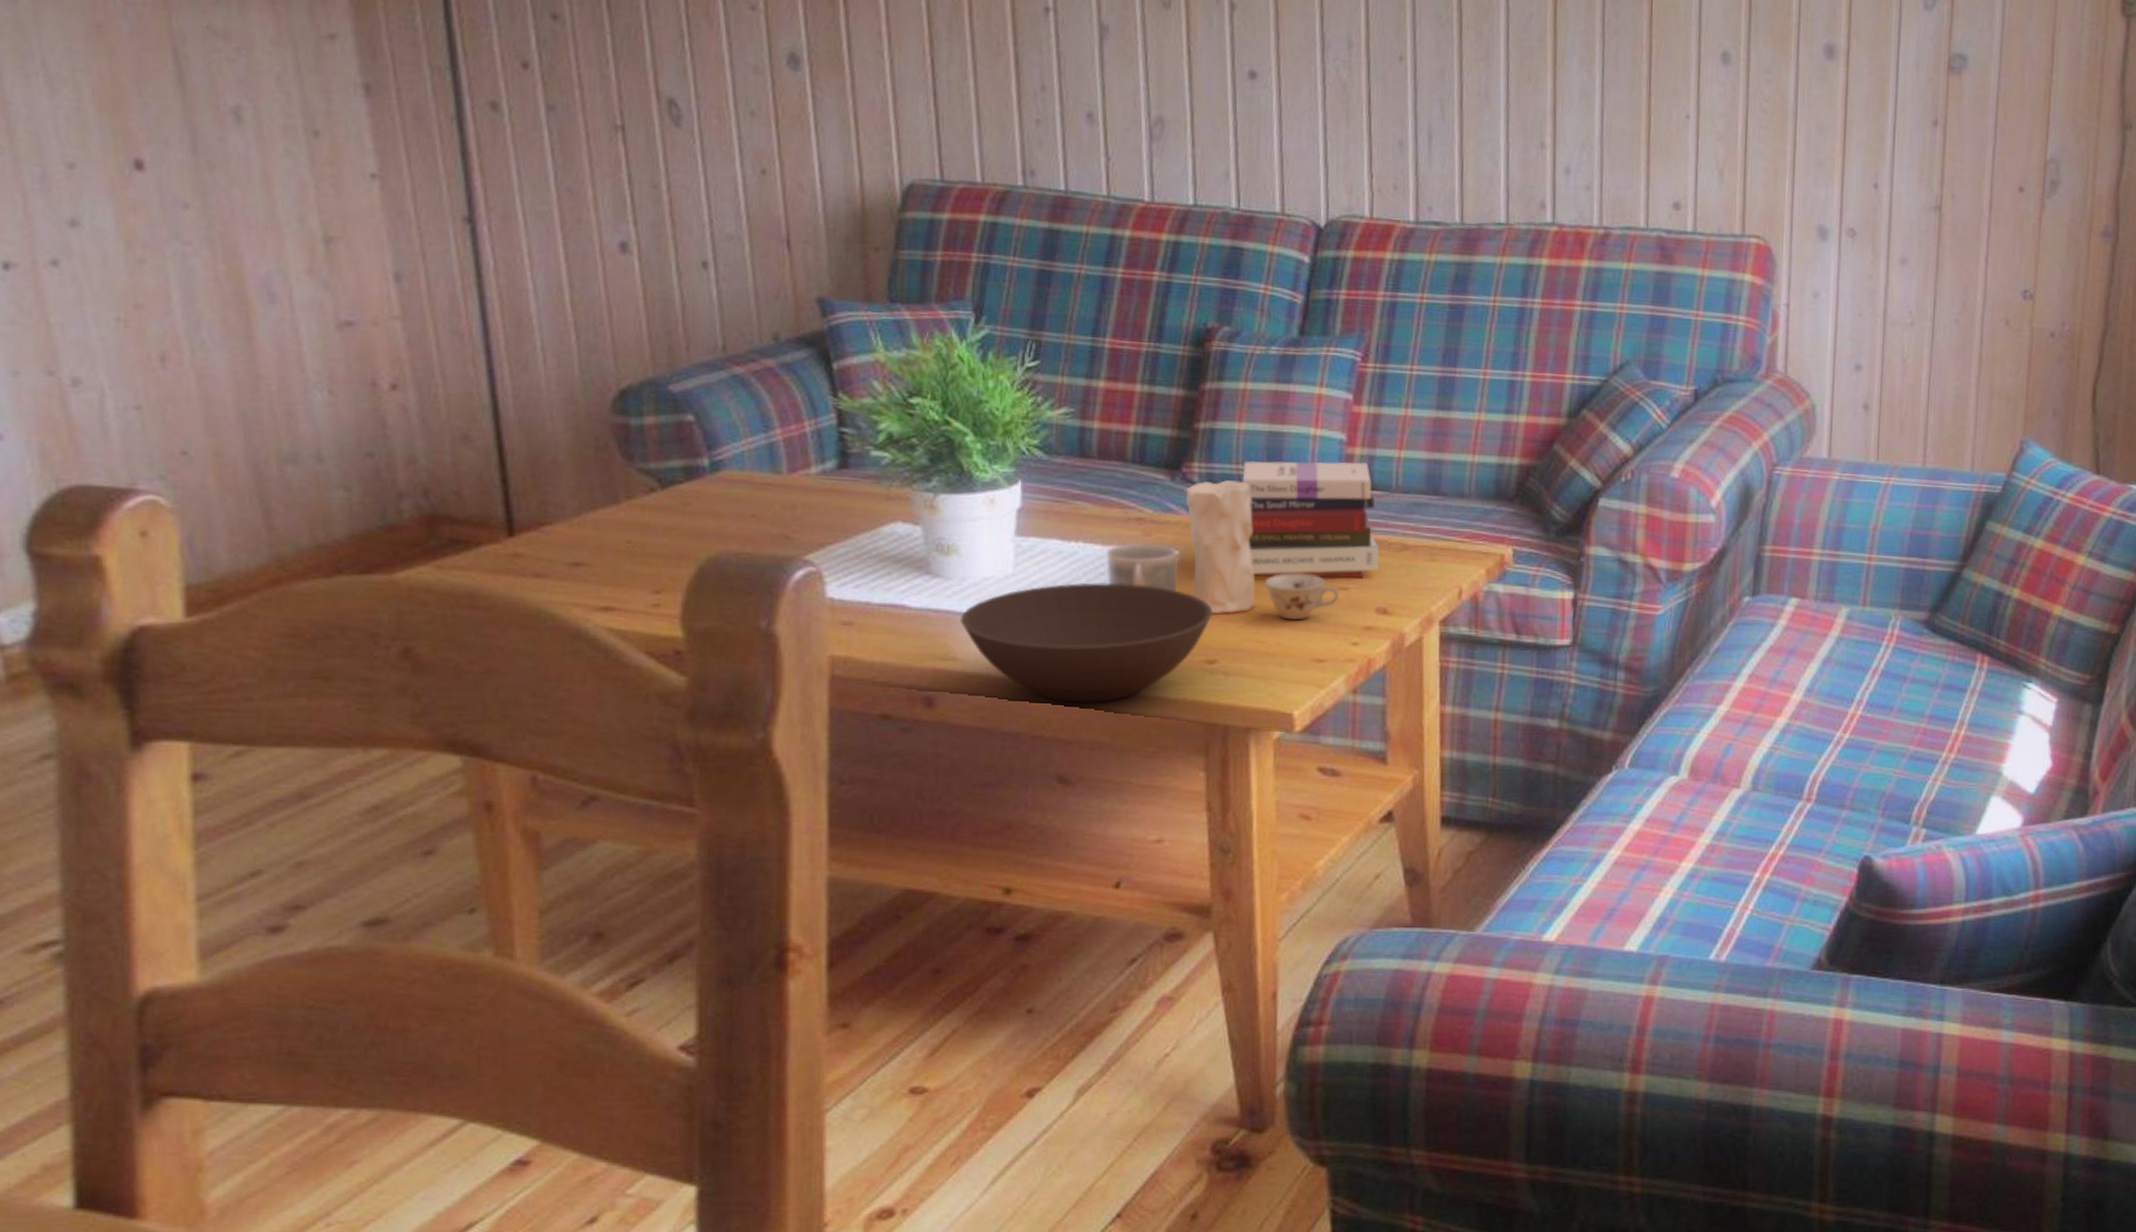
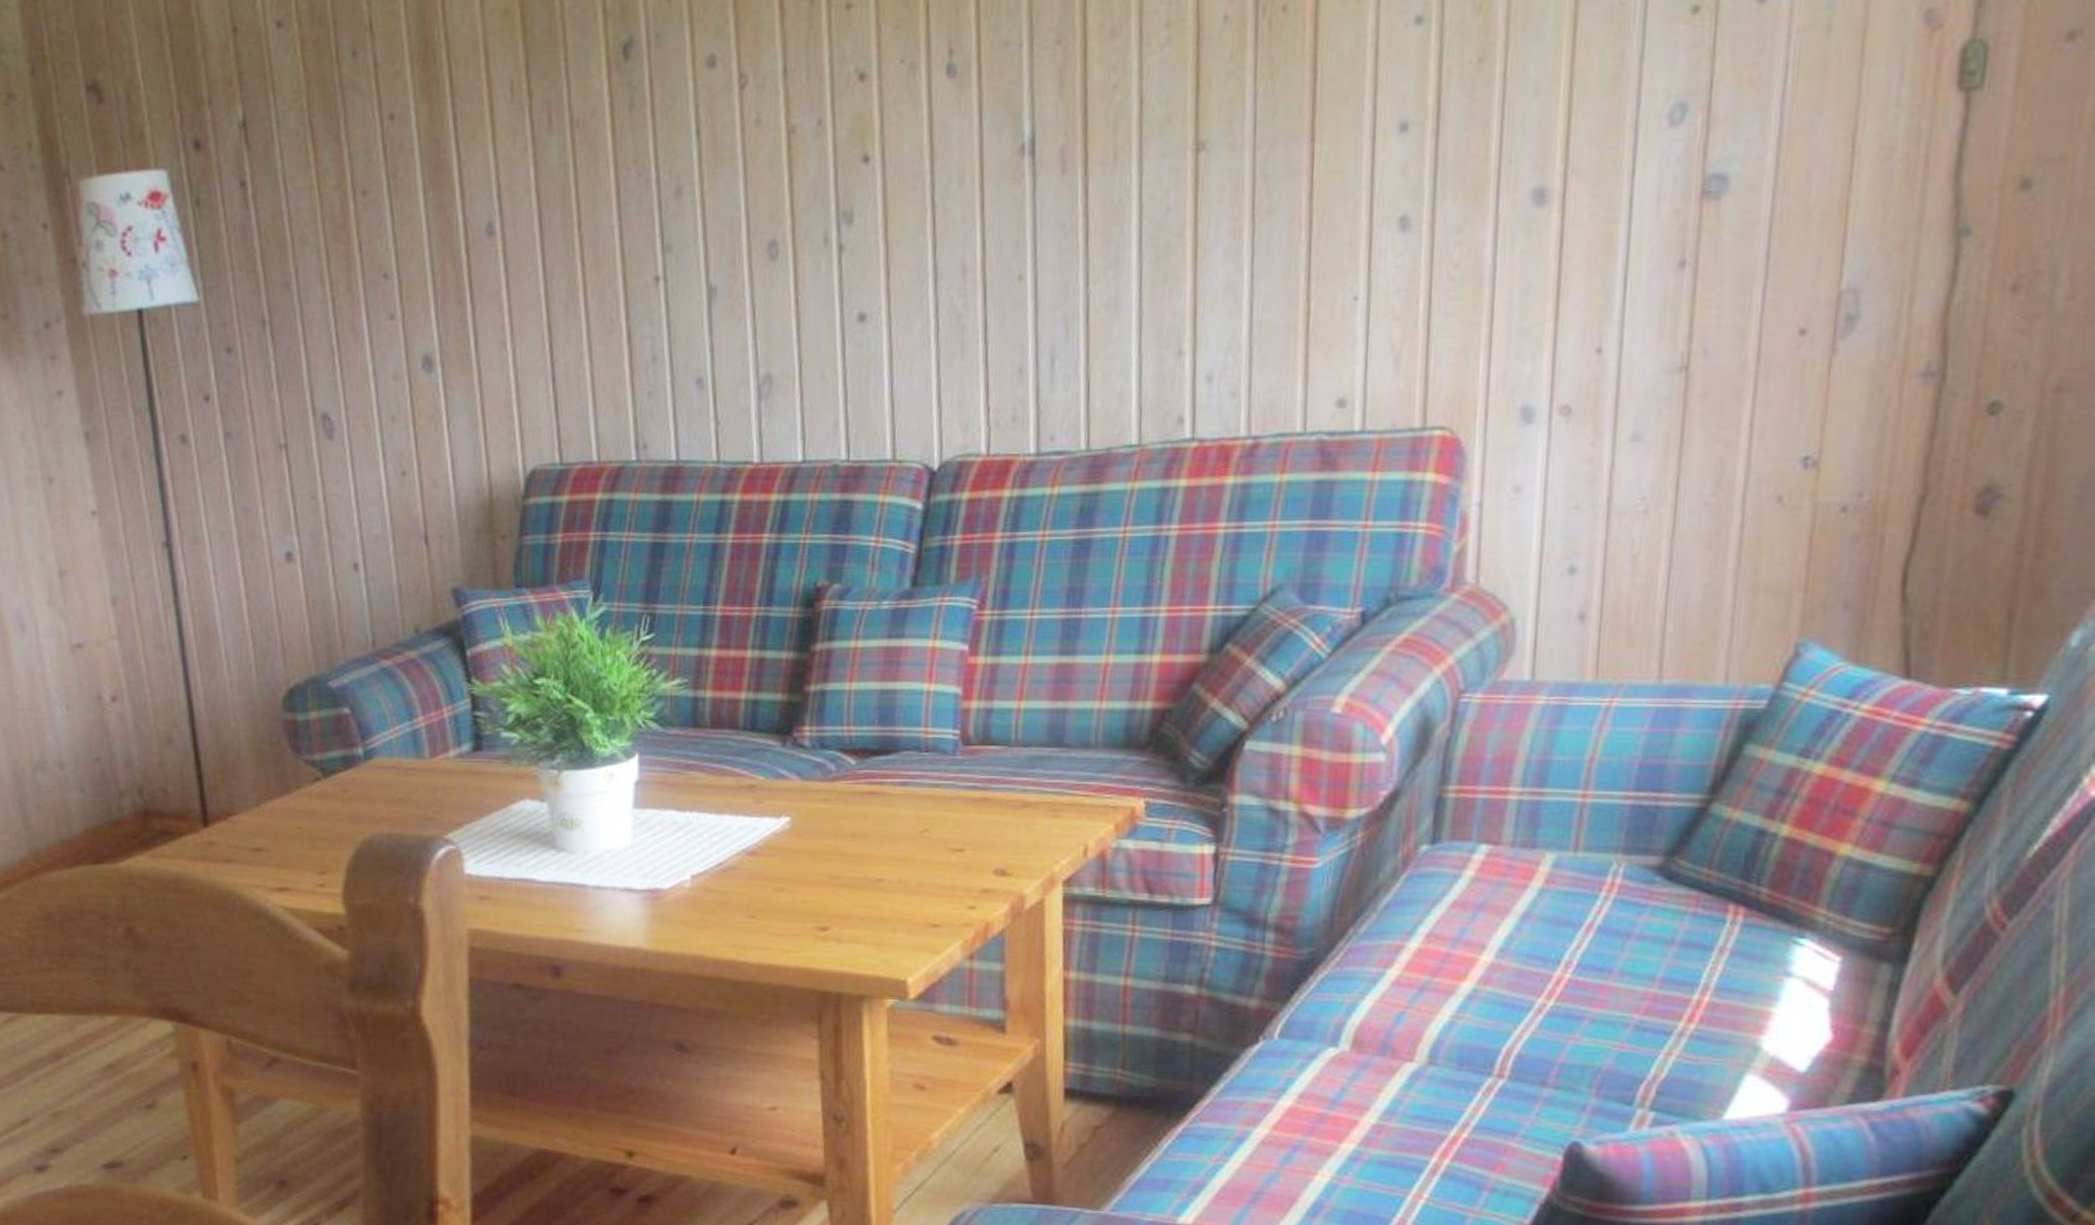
bowl: present [960,582,1213,703] -> none [584,852,825,972]
mug: present [1106,543,1179,592] -> none [720,810,790,858]
candle: present [1185,480,1255,613] -> none [796,743,868,879]
books: present [1242,460,1379,580] -> none [853,716,998,840]
teacup: present [1264,573,1339,620] -> none [876,836,955,884]

